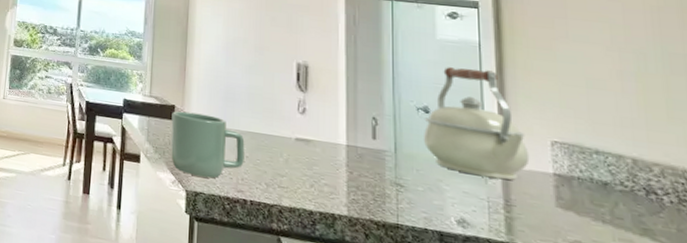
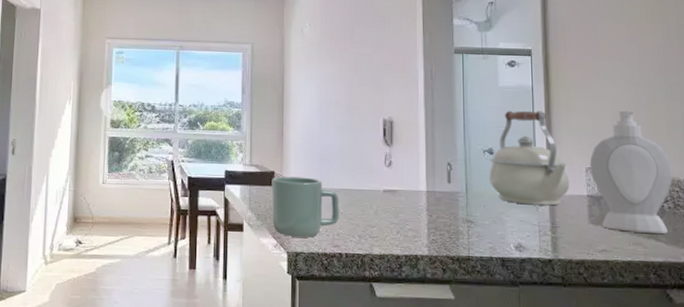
soap bottle: none [556,79,677,235] -> present [589,110,674,235]

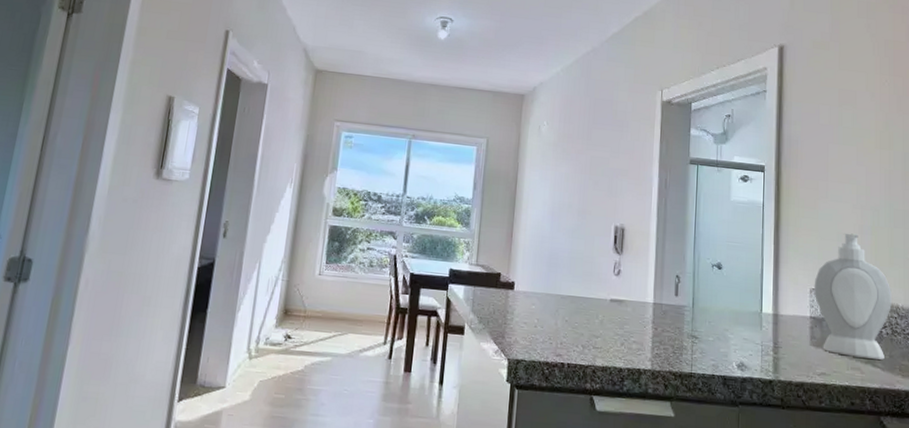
mug: present [271,176,339,238] -> none [495,278,565,345]
kettle: present [489,110,570,206] -> none [716,226,794,326]

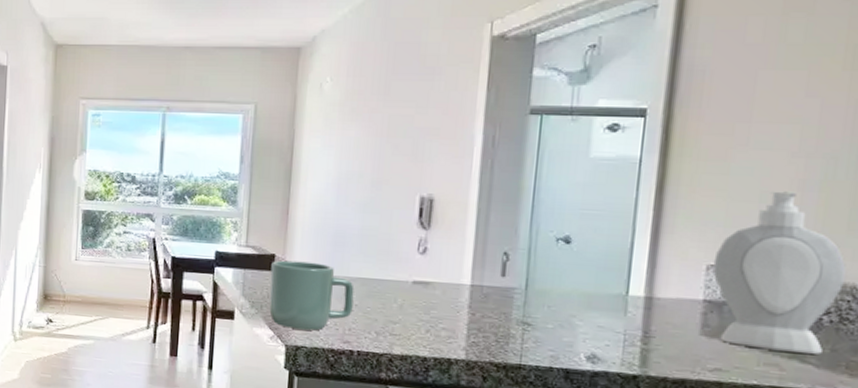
mug: none [495,278,565,345] -> present [269,260,355,331]

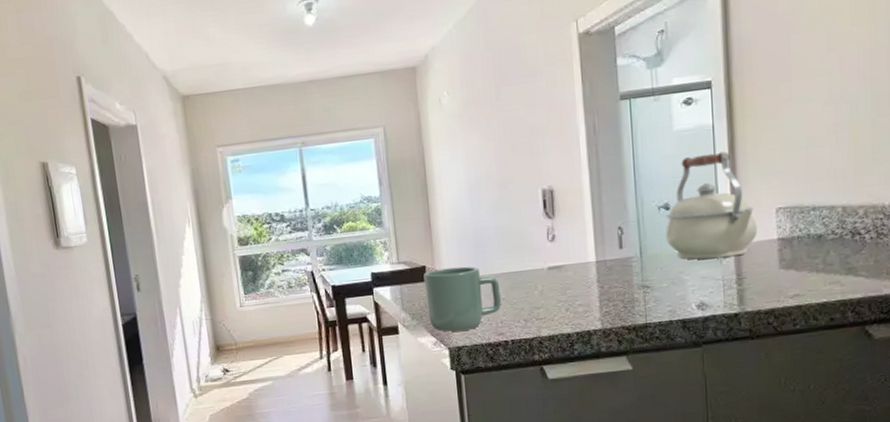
kettle: none [560,189,680,311] -> present [665,151,758,260]
soap bottle: present [712,191,847,356] -> none [780,134,877,272]

